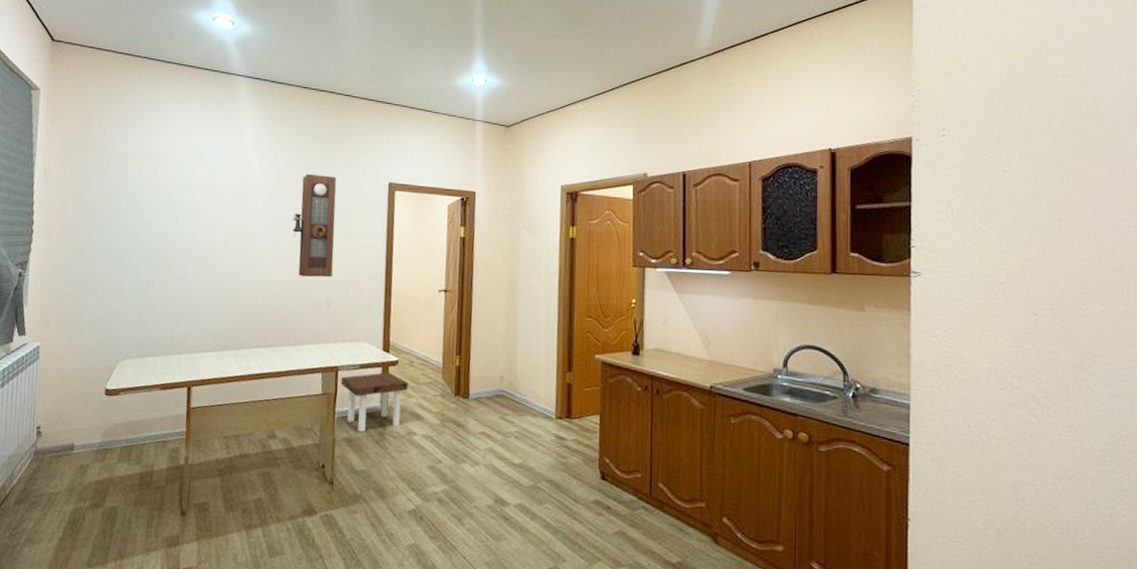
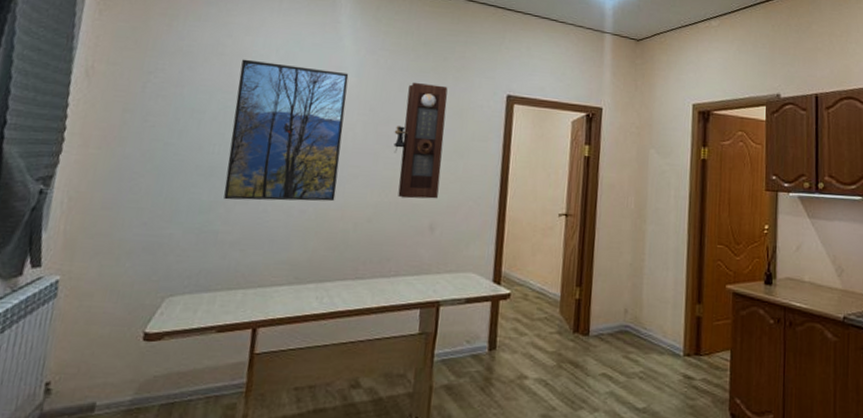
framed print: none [157,158,252,281] -> present [223,59,349,202]
side table: present [340,372,409,432] -> none [441,306,521,378]

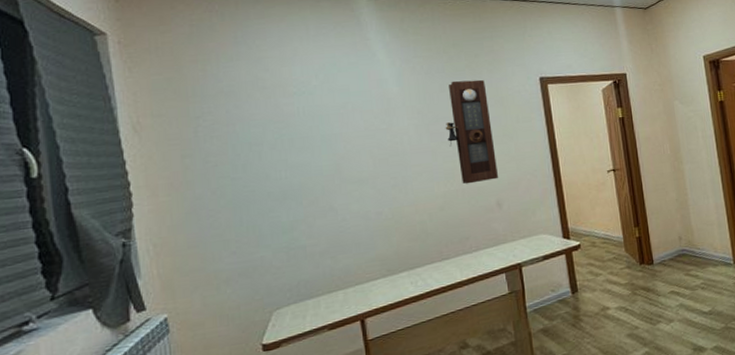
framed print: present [223,59,349,202] -> none [285,84,406,218]

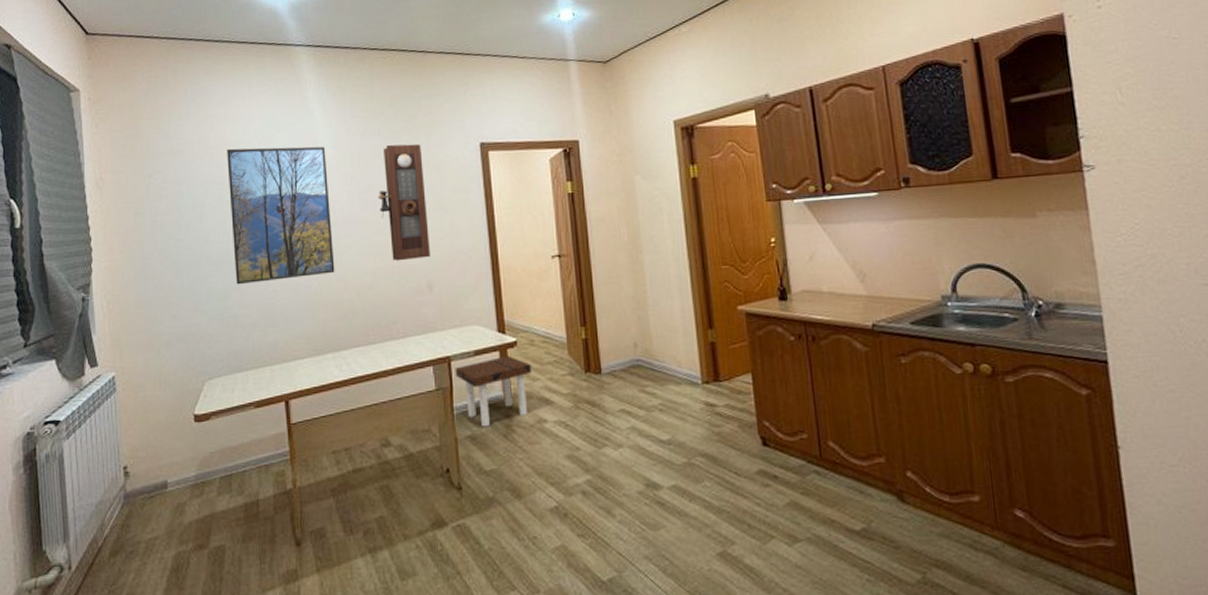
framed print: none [285,84,406,218] -> present [227,146,335,285]
side table: none [526,257,595,320] -> present [455,355,532,427]

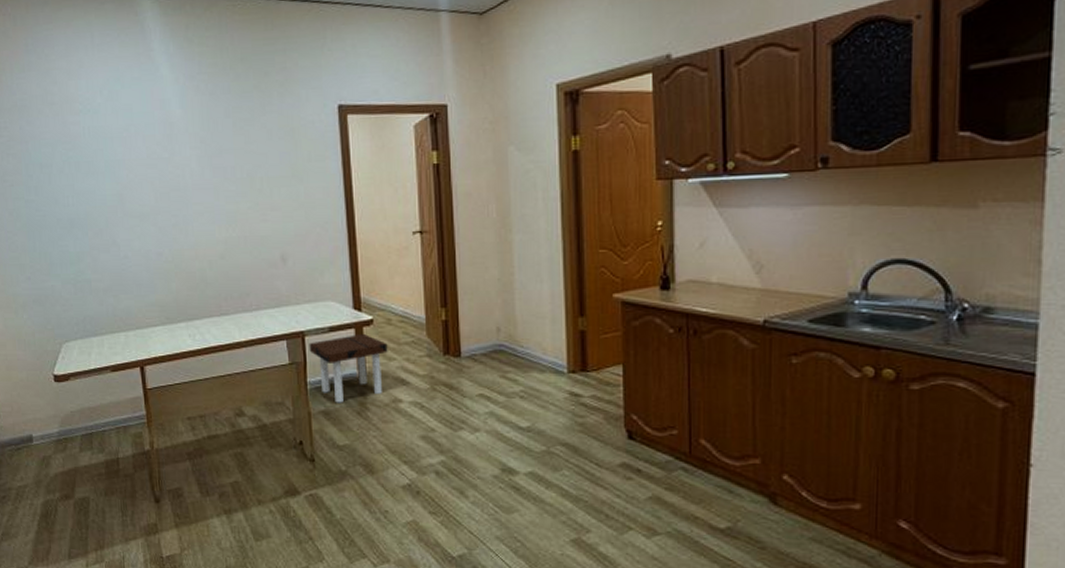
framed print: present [227,146,335,285] -> none [72,105,186,250]
pendulum clock: present [378,143,430,261] -> none [229,104,284,231]

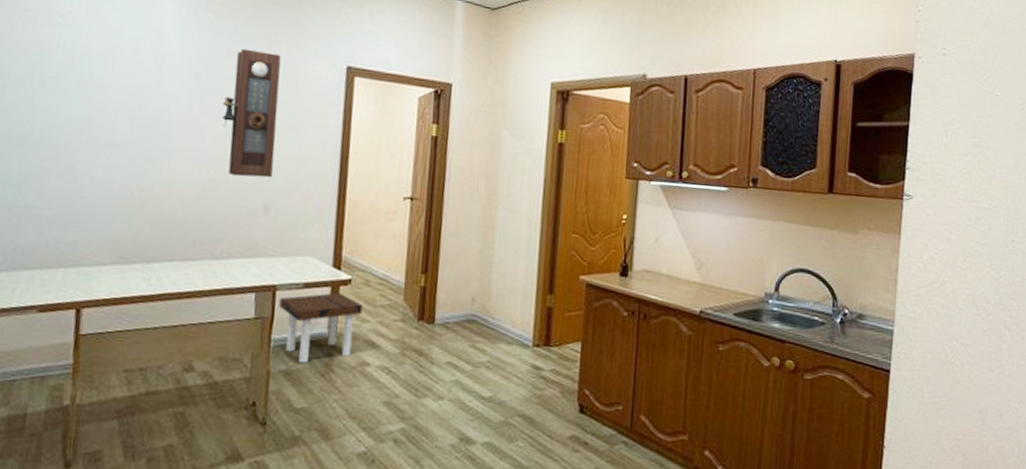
pendulum clock: none [229,104,284,231] -> present [222,48,281,178]

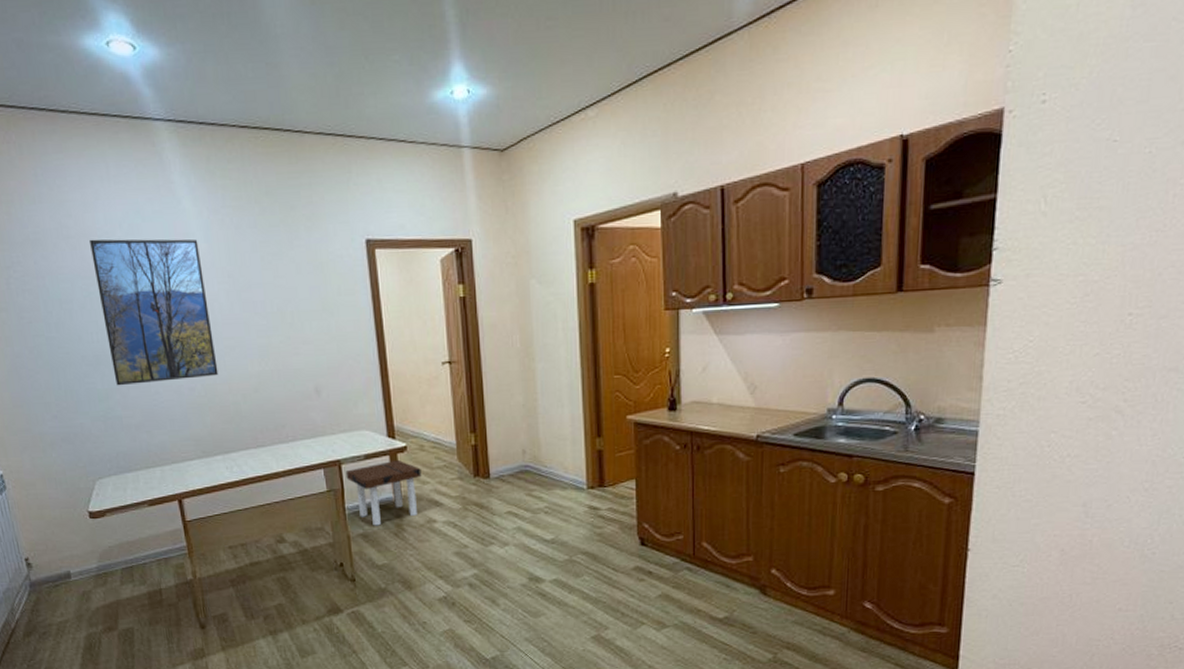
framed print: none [36,16,170,178] -> present [90,239,219,386]
pendulum clock: present [222,48,281,178] -> none [258,238,317,365]

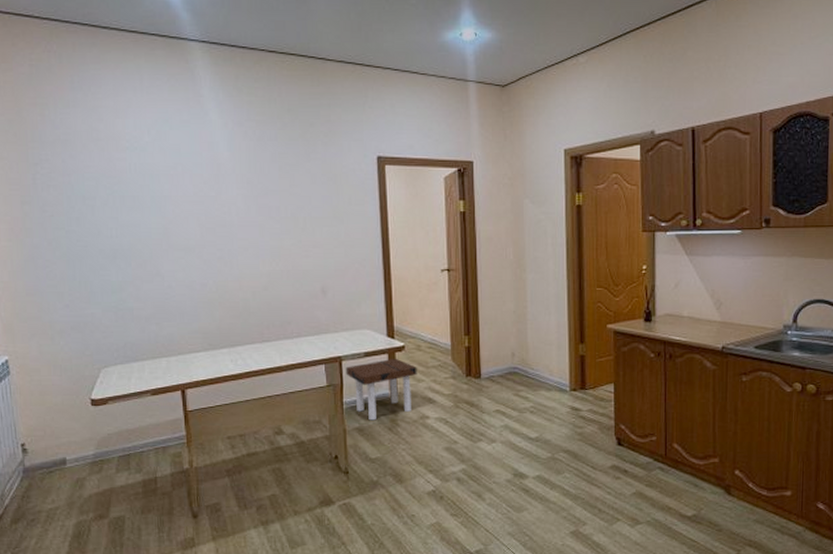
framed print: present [90,239,219,386] -> none [118,142,231,279]

